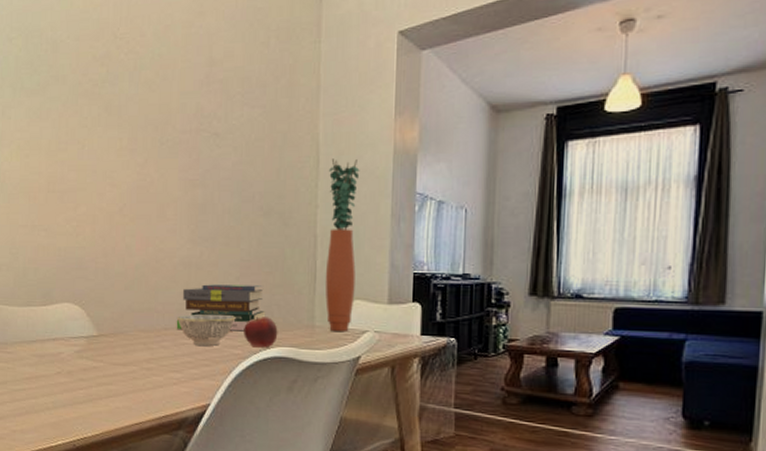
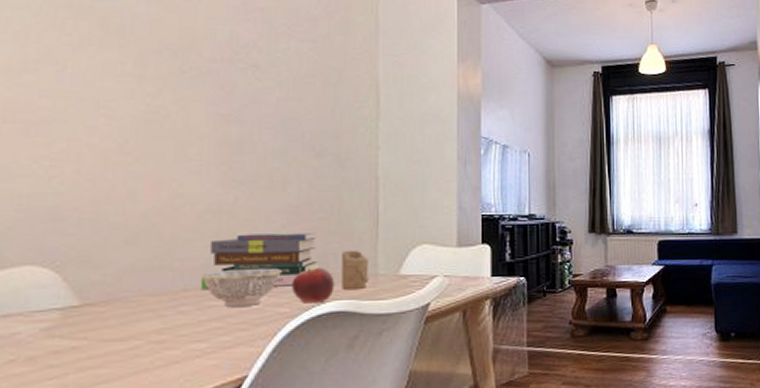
candle: none [283,302,307,340] -> present [341,250,368,291]
vase: present [324,159,360,332] -> none [388,100,424,279]

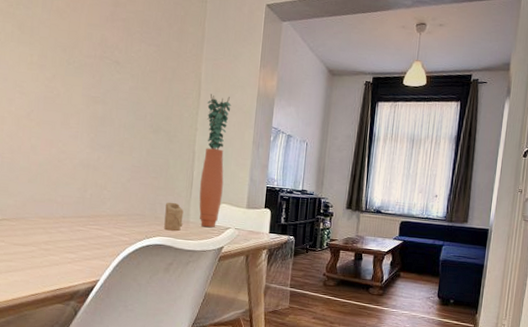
books: present [200,233,320,289] -> none [73,183,151,223]
bowl: present [200,268,282,307] -> none [74,206,125,233]
fruit: present [292,268,335,303] -> none [131,212,160,237]
vase: none [388,100,424,279] -> present [199,94,232,228]

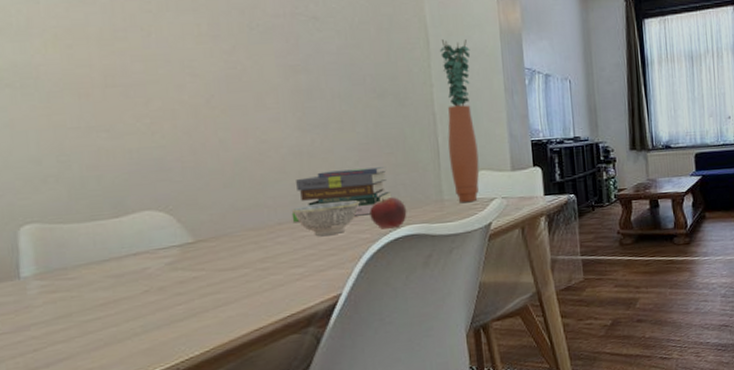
books: none [73,183,151,223] -> present [291,167,392,222]
bowl: none [74,206,125,233] -> present [291,200,360,236]
fruit: none [131,212,160,237] -> present [369,197,407,229]
candle: present [164,202,184,232] -> none [410,179,436,216]

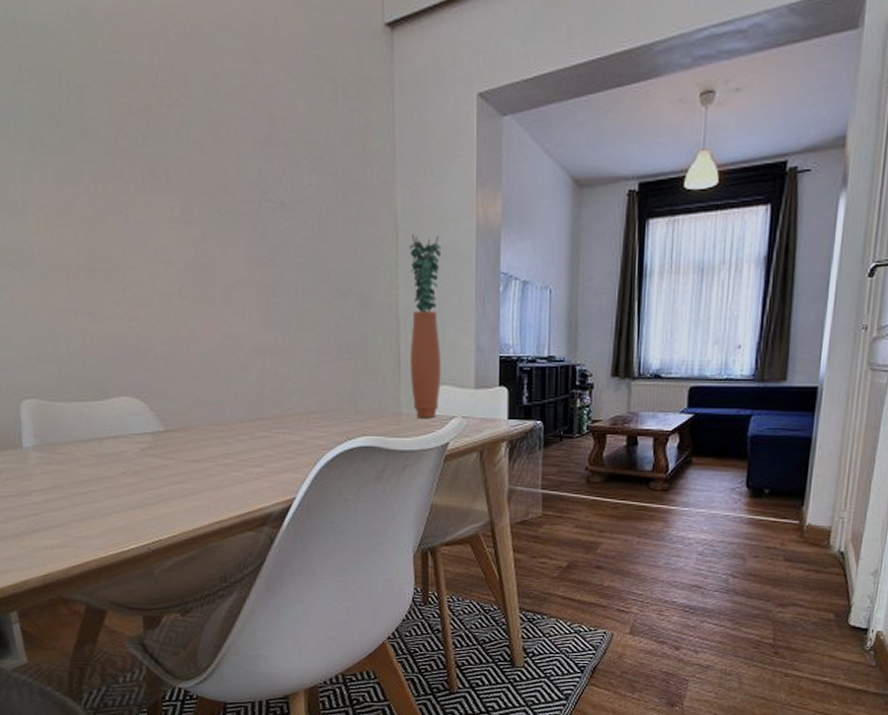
books: present [291,167,392,222] -> none [252,372,350,422]
bowl: present [291,200,360,236] -> none [252,404,317,437]
fruit: present [369,197,407,229] -> none [326,405,363,438]

